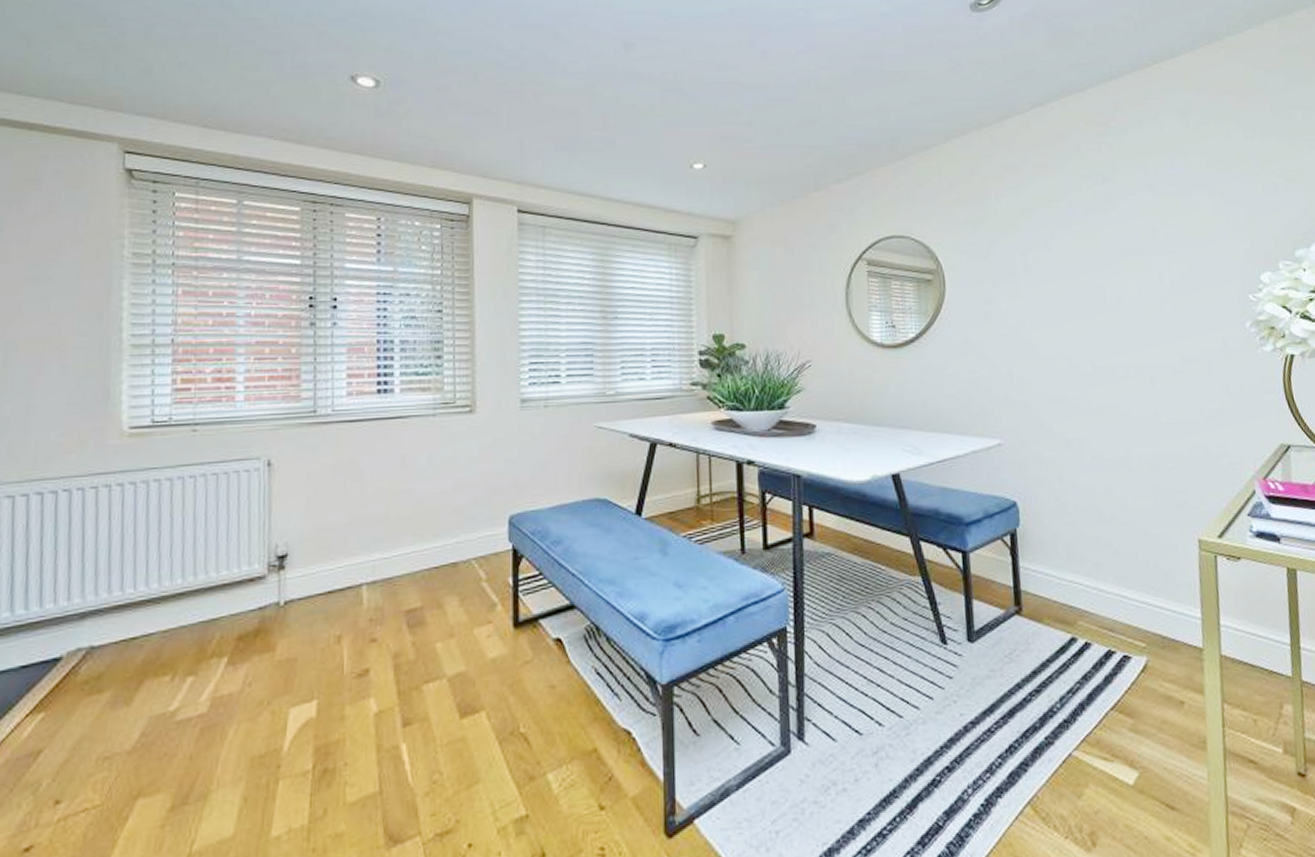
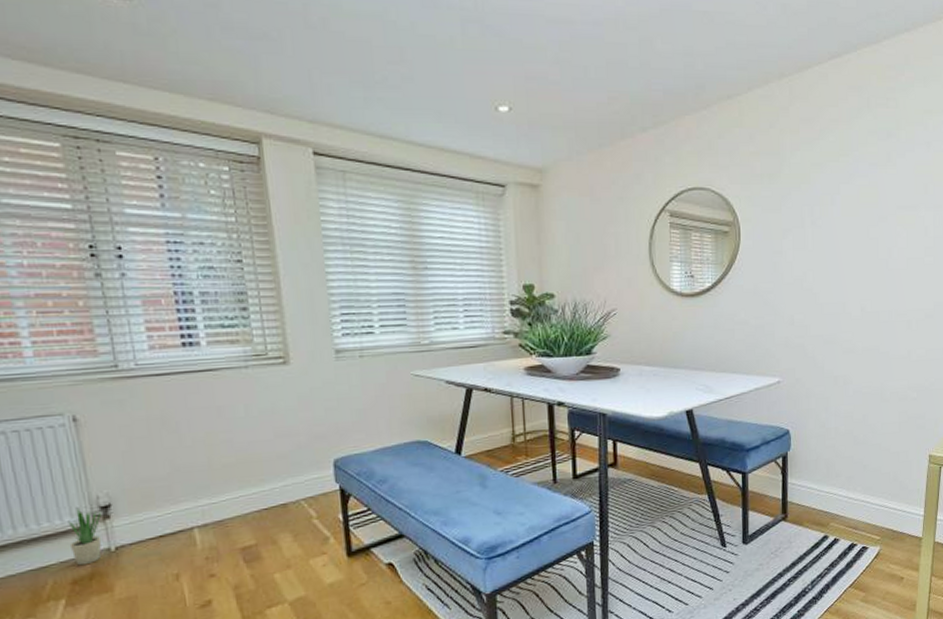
potted plant: none [242,555,278,620] -> present [68,507,102,566]

